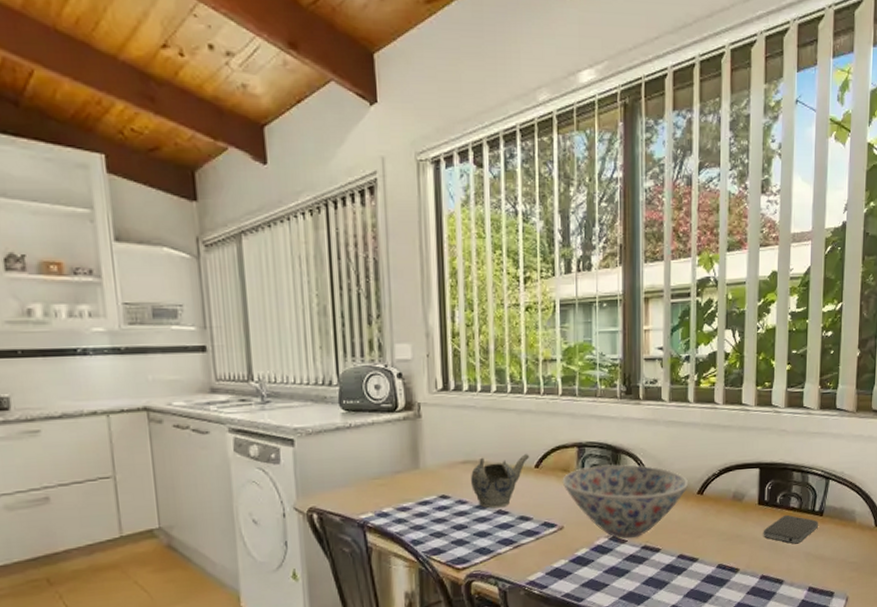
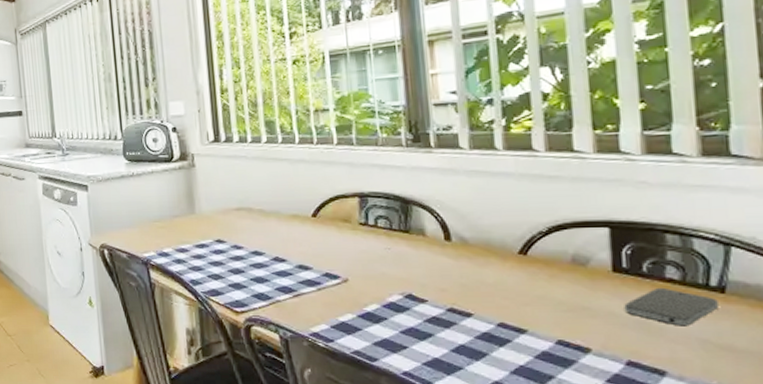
teapot: present [471,454,530,509] -> none [245,203,306,255]
bowl: present [562,464,689,539] -> none [343,216,506,299]

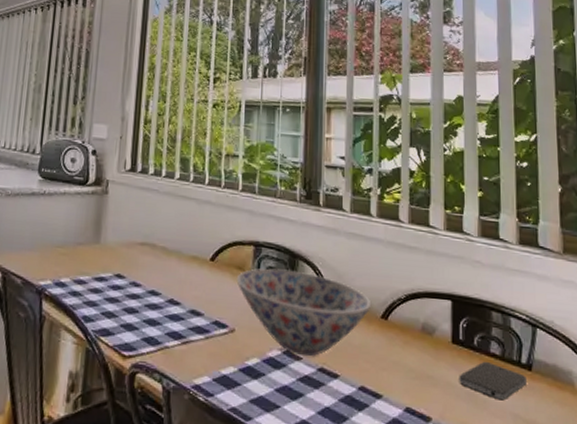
bowl: none [343,216,506,299] -> present [236,268,372,357]

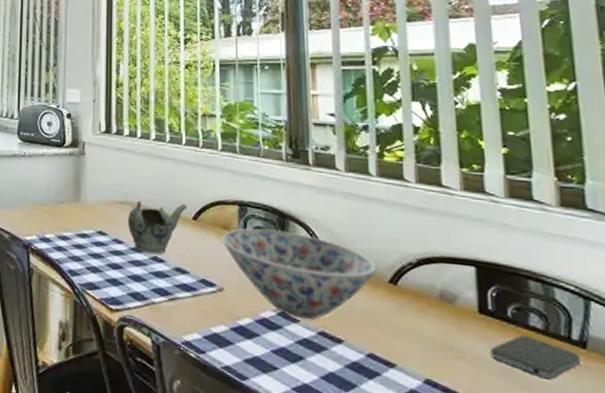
teapot: none [147,241,206,297] -> present [128,200,188,255]

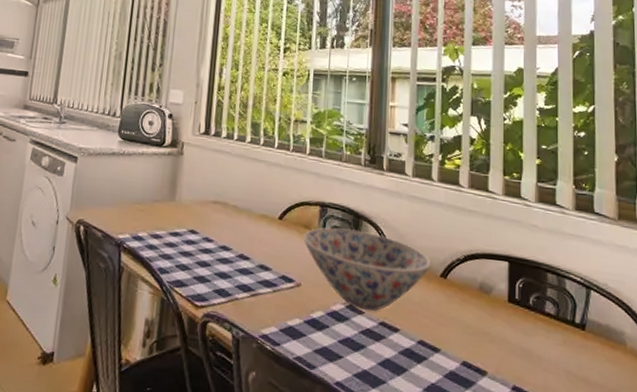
teapot: present [128,200,188,255] -> none [218,200,275,253]
smartphone: present [490,334,581,380] -> none [514,319,580,358]

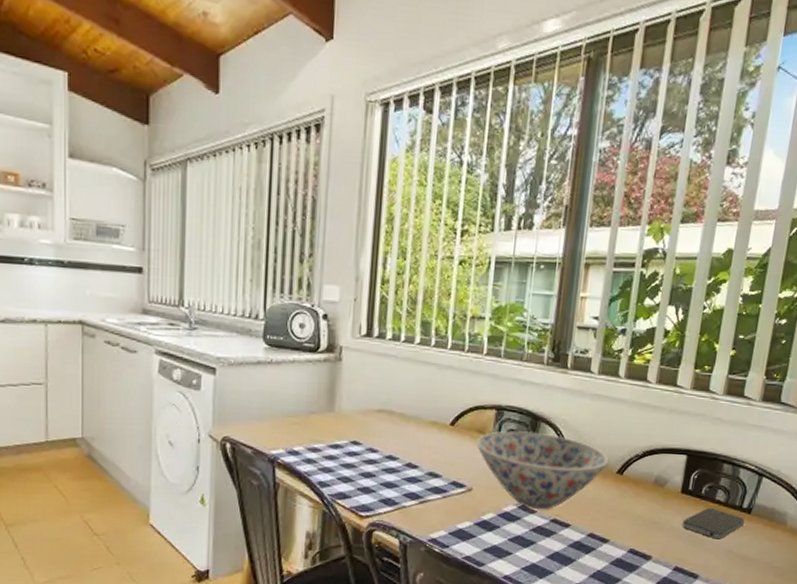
smartphone: none [514,319,580,358] -> present [682,507,745,540]

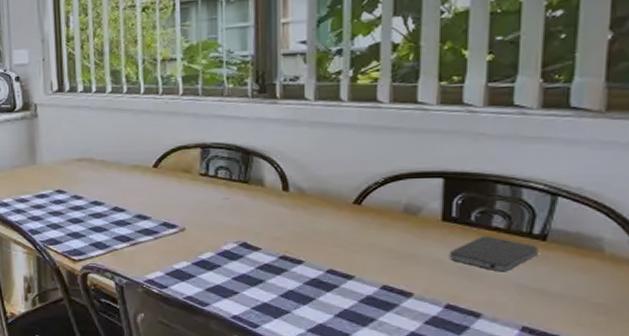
bowl: present [476,431,609,510] -> none [183,167,342,247]

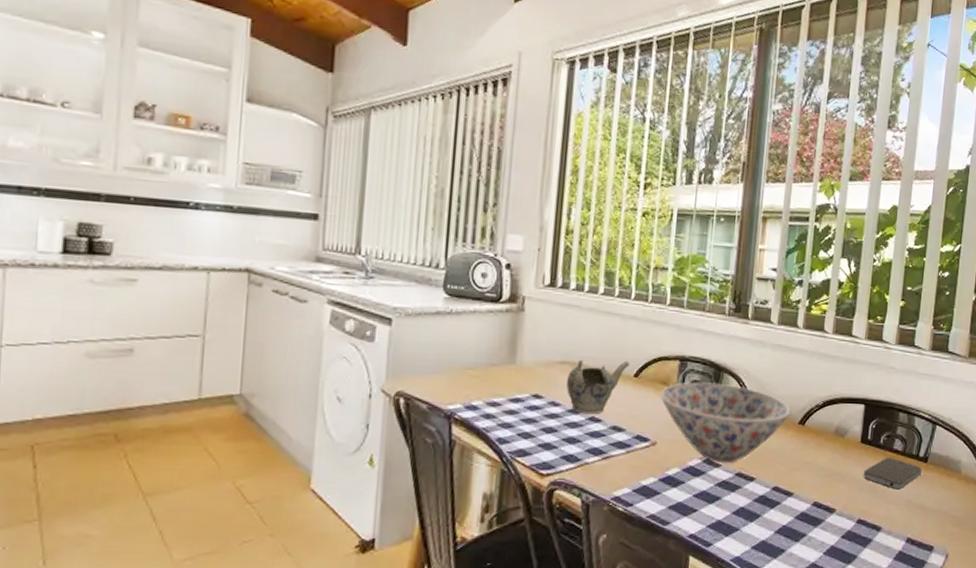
teapot: none [86,154,148,205] -> present [566,359,630,415]
bowl: none [183,167,342,247] -> present [660,382,791,463]

